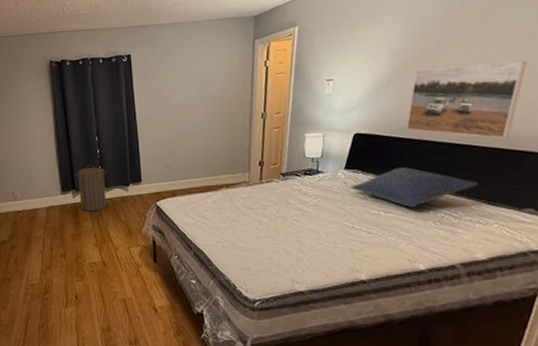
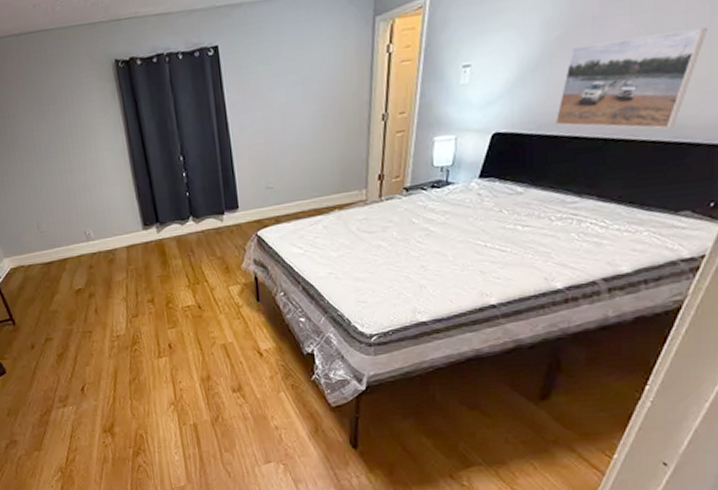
laundry hamper: present [75,165,107,212] -> none [158,191,198,248]
pillow: present [350,167,479,207] -> none [485,171,633,218]

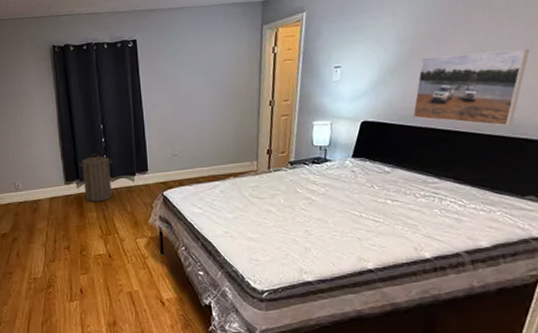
laundry hamper: none [158,191,198,248] -> present [79,153,112,202]

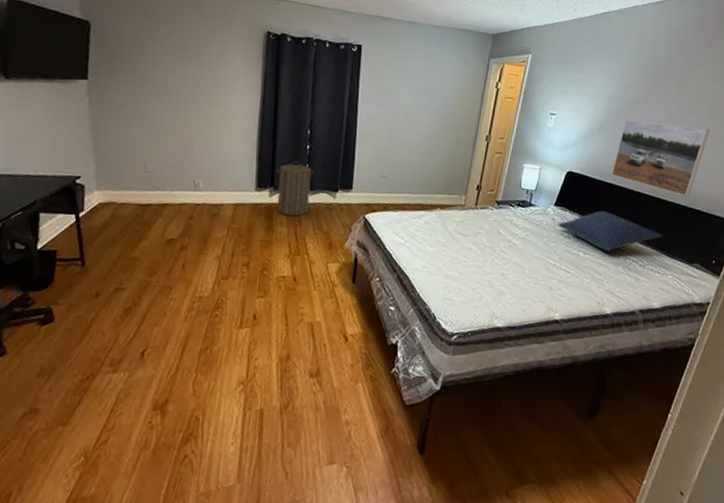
pillow: none [358,155,483,195] -> present [557,211,662,251]

